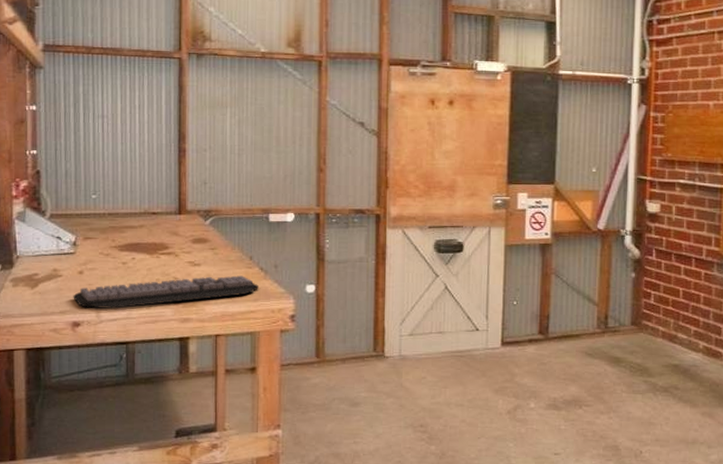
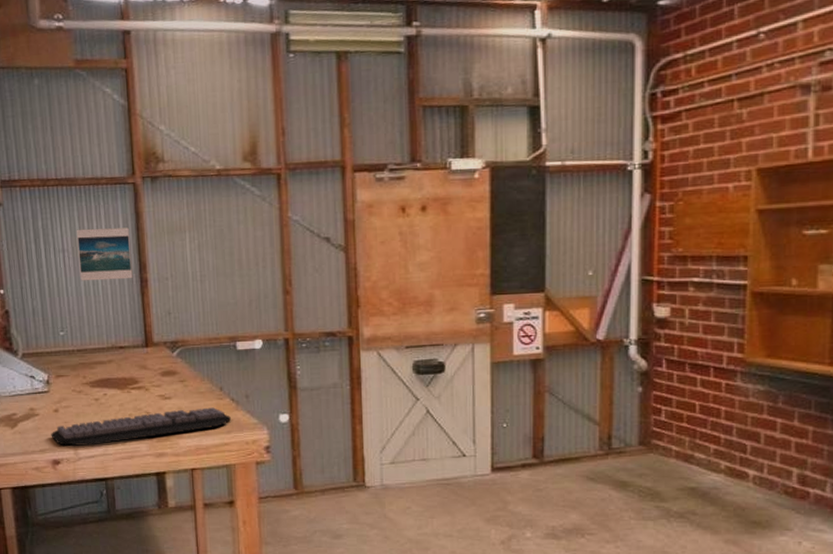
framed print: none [117,97,172,148] -> present [76,227,133,281]

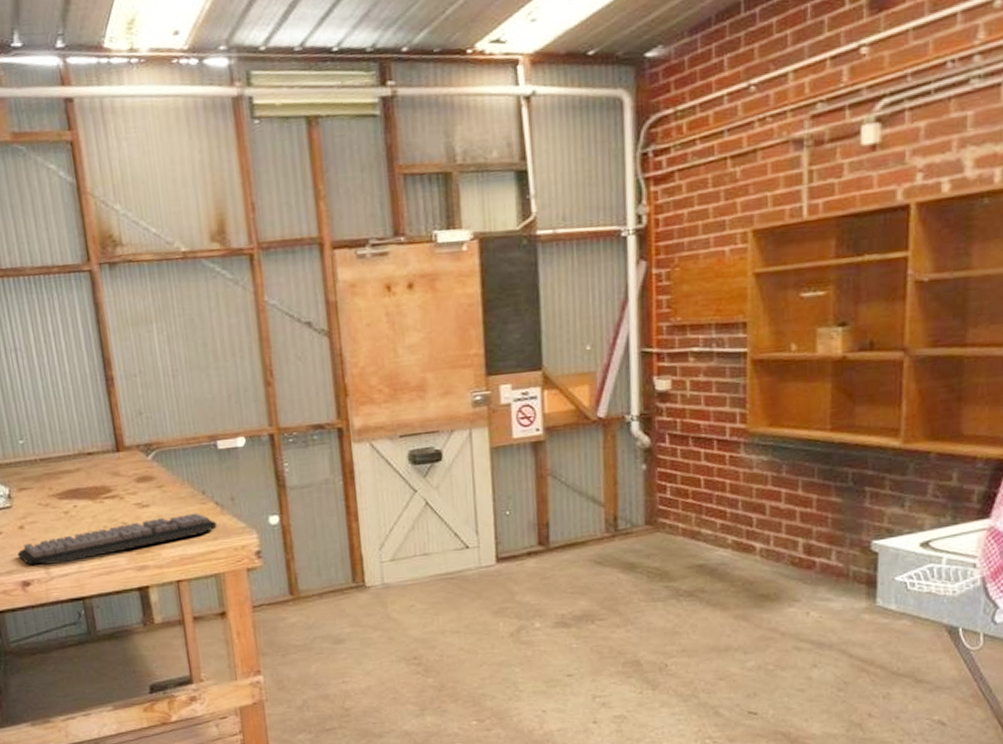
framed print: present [76,227,133,281] -> none [28,320,97,383]

